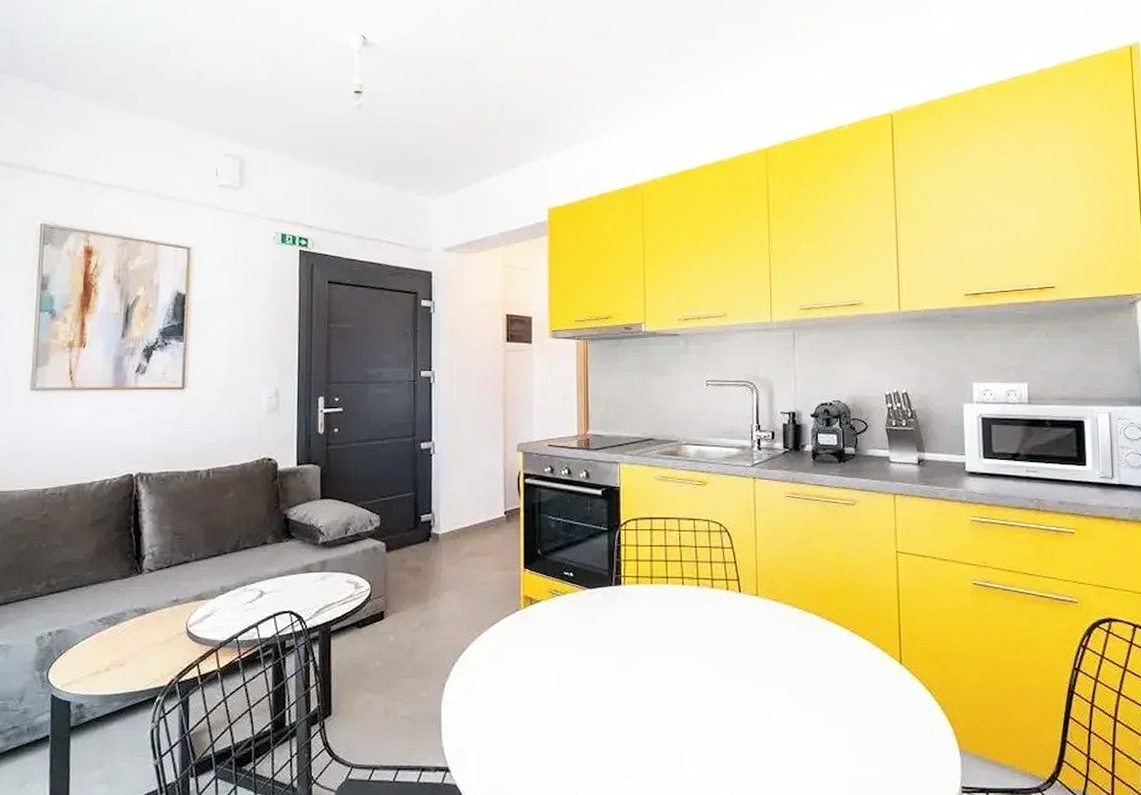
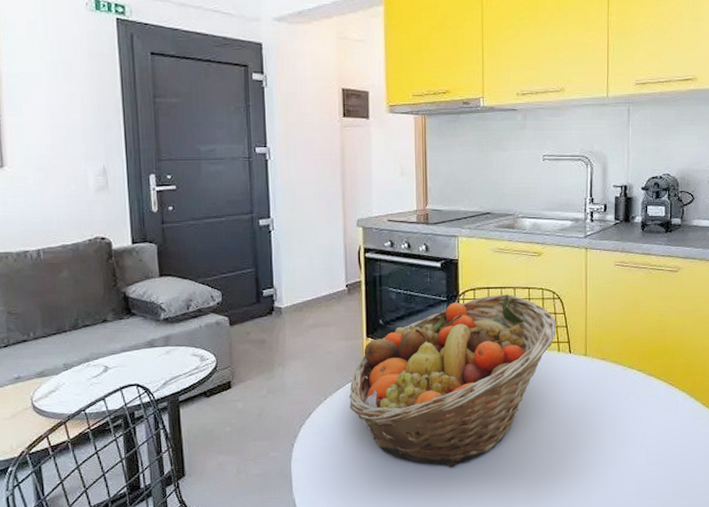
fruit basket: none [505,525,724,718] -> present [349,294,556,467]

